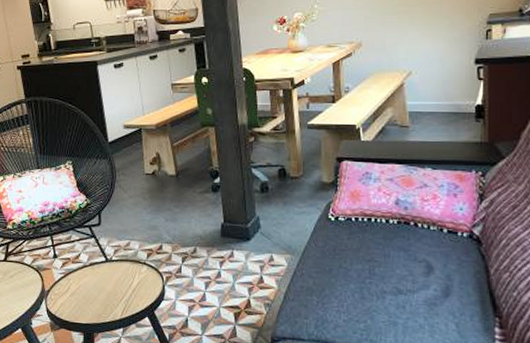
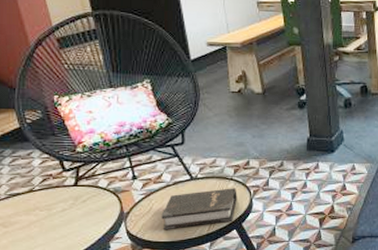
hardback book: none [78,272,150,312] -> present [161,188,237,230]

